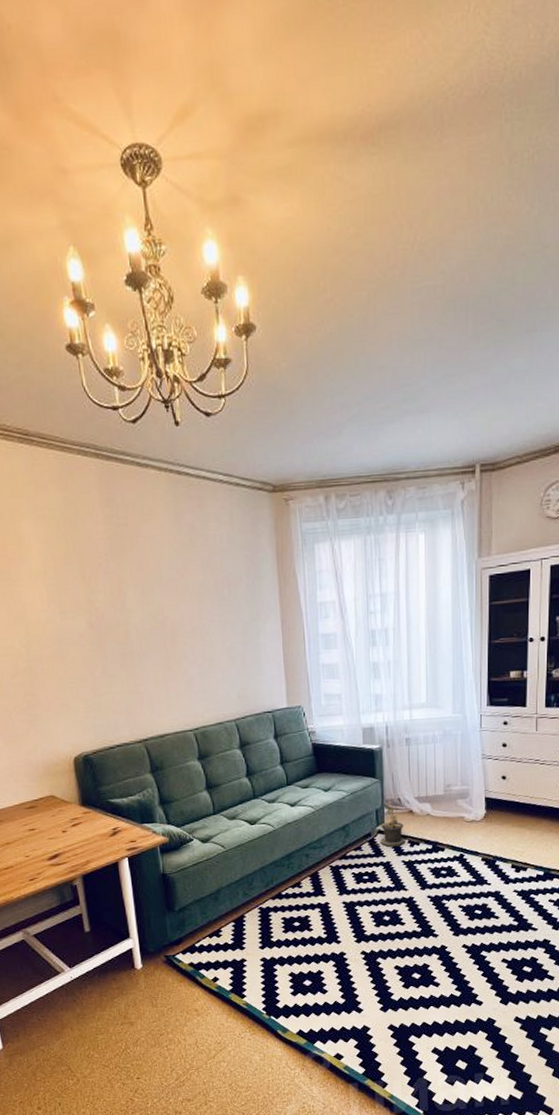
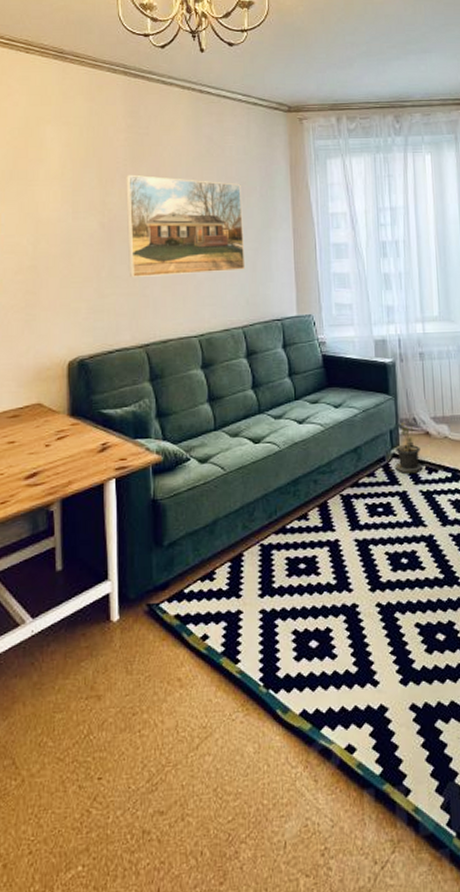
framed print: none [109,570,235,677] -> present [126,174,246,278]

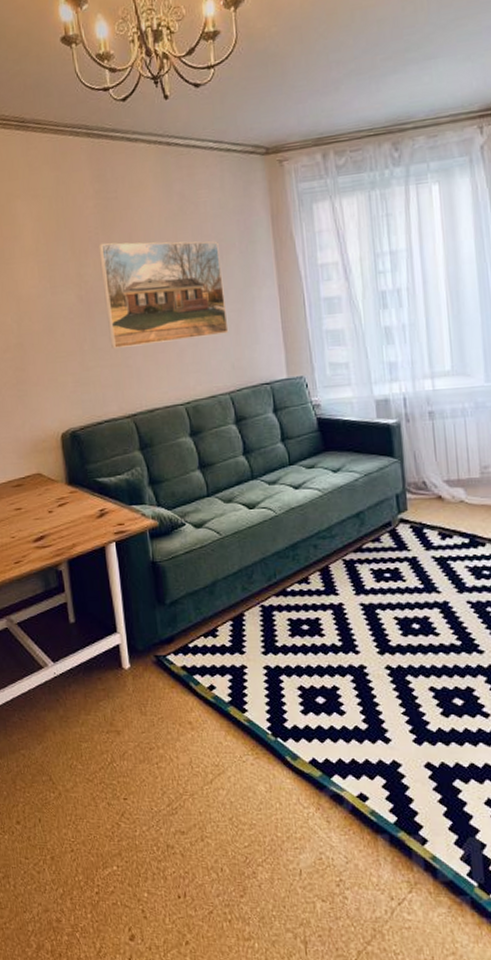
potted plant: present [388,423,423,475] -> none [395,487,435,540]

